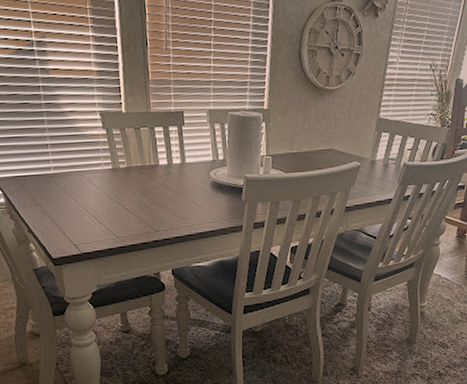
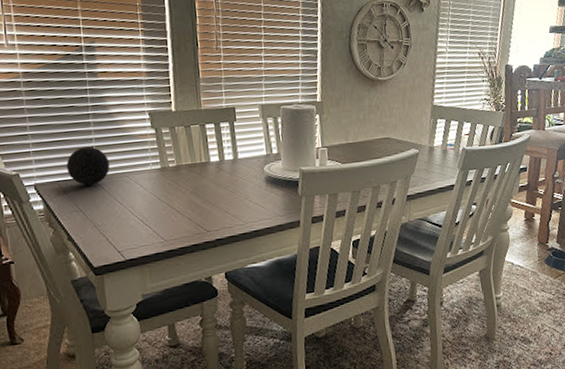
decorative ball: none [23,144,65,182] -> present [67,146,110,186]

